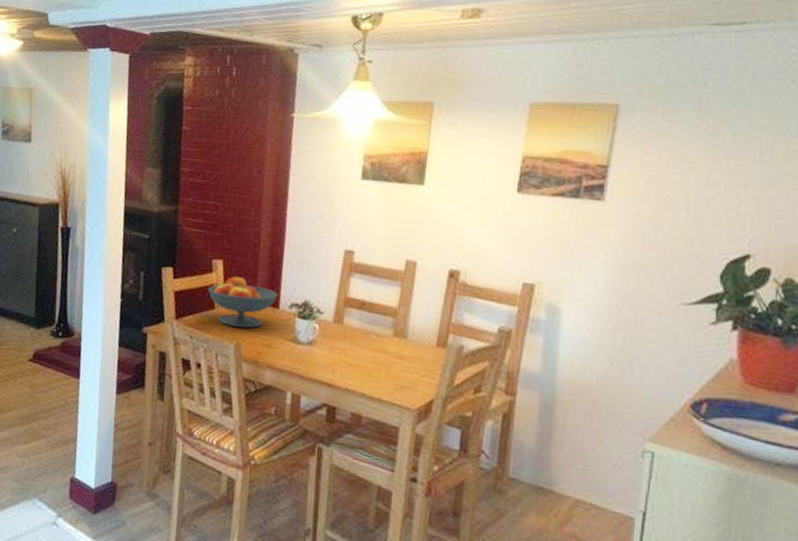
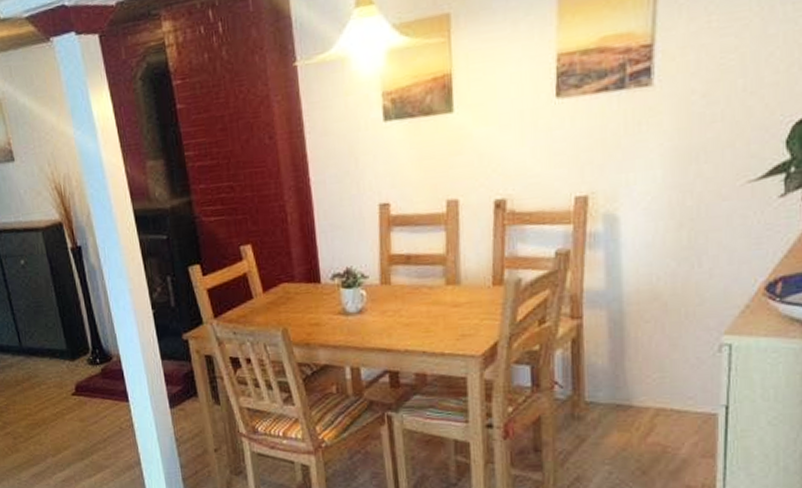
fruit bowl: present [208,276,278,328] -> none [241,258,317,313]

